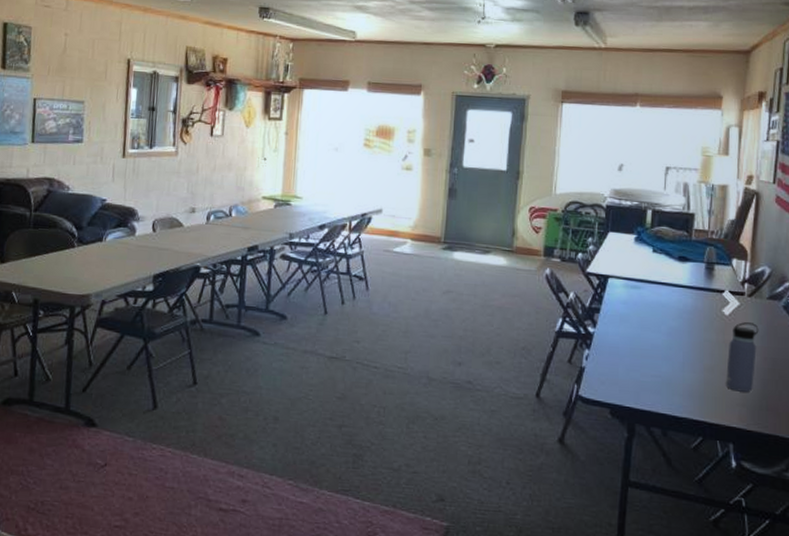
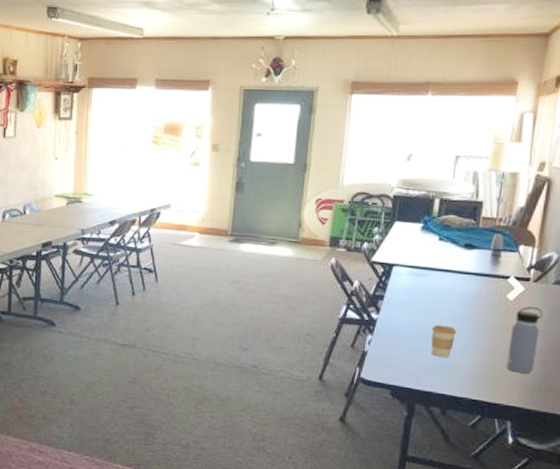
coffee cup: none [649,340,675,374] -> present [431,325,457,357]

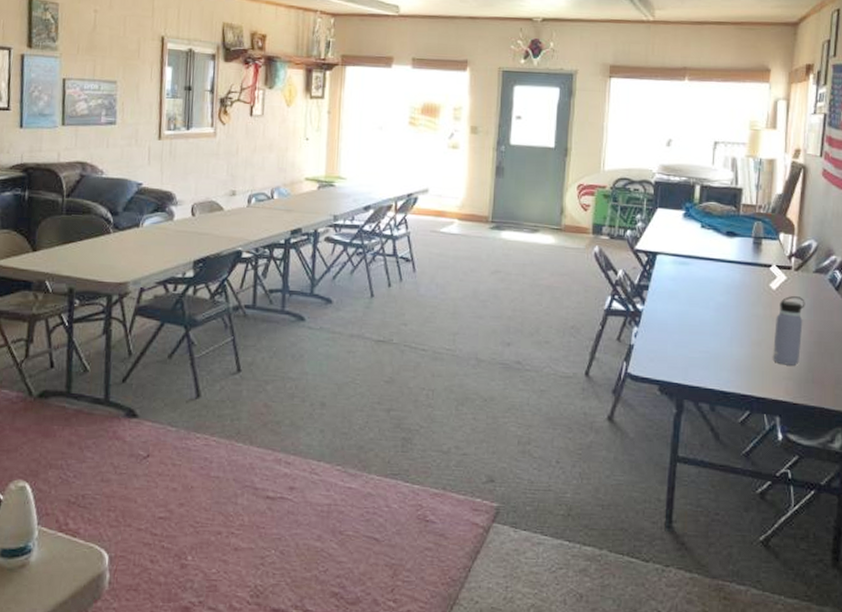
coffee cup: present [431,325,457,357] -> none [698,316,723,350]

